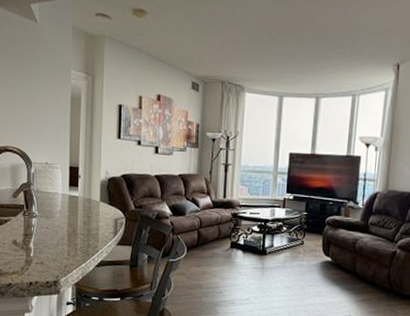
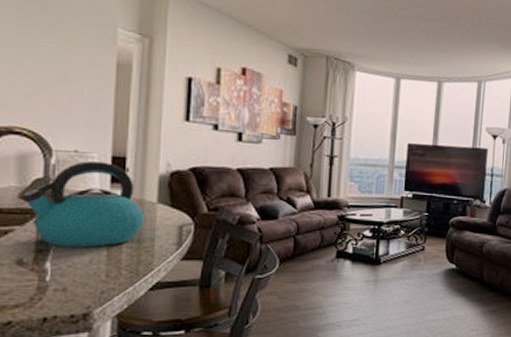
kettle: none [14,170,91,234] -> present [21,161,144,248]

